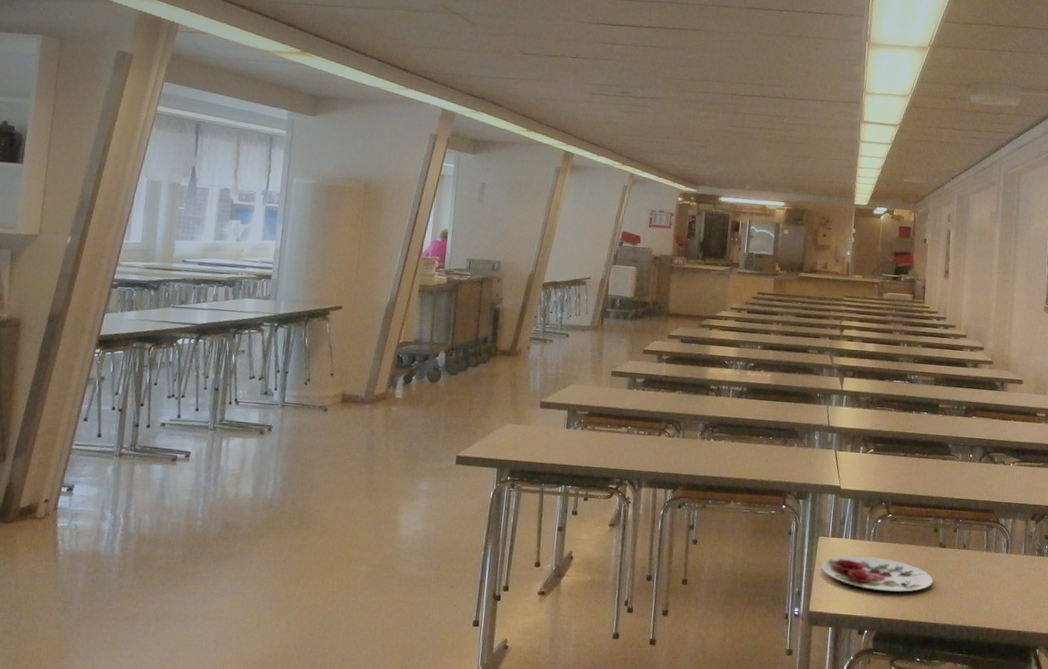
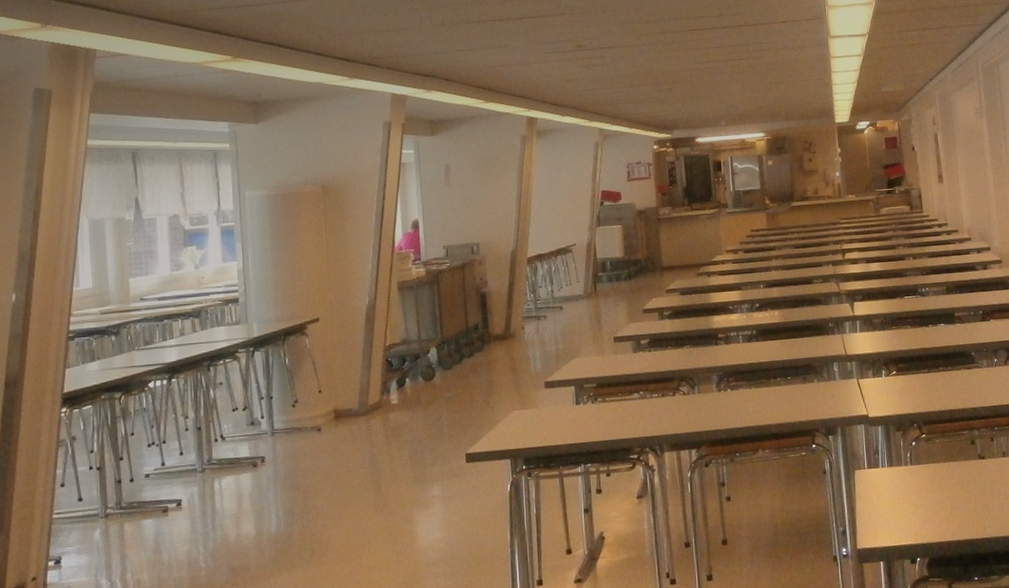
plate: present [821,555,933,592] -> none [862,480,979,516]

